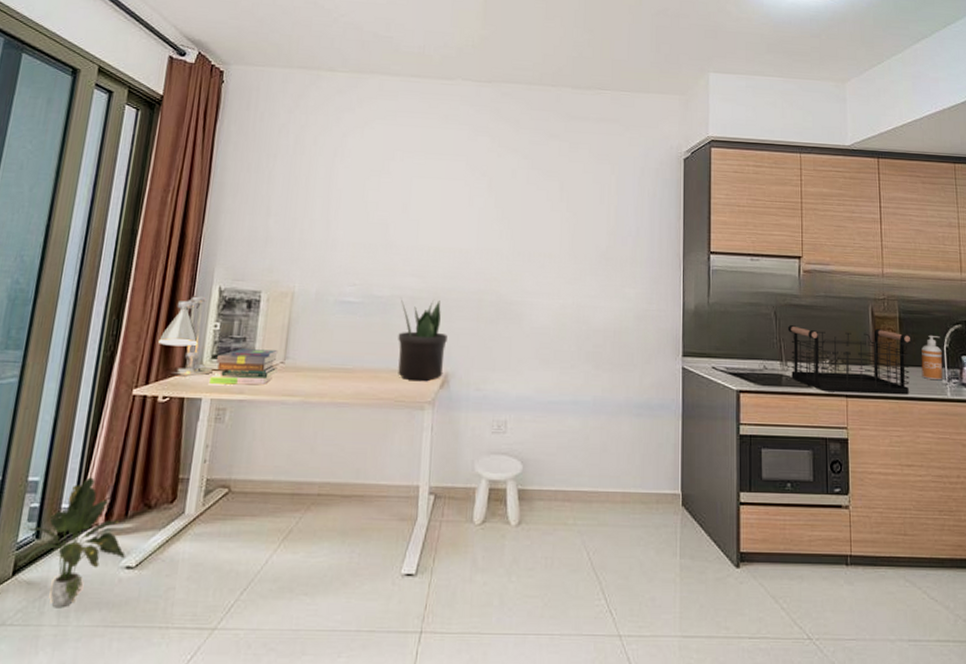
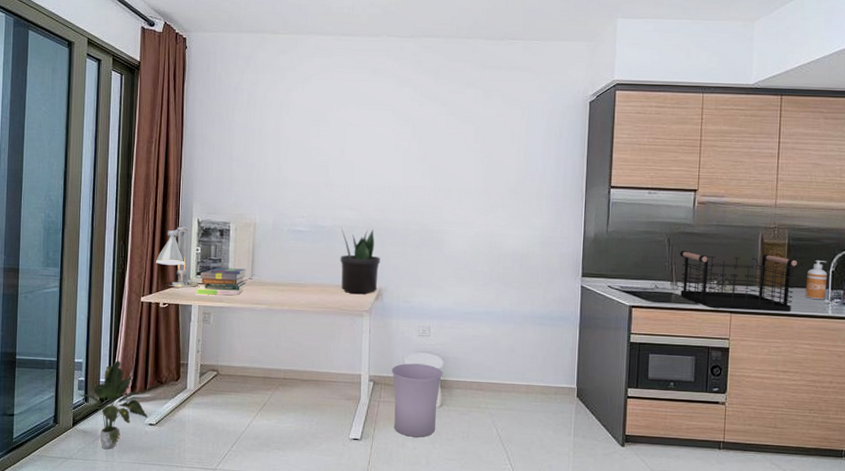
waste bin: none [458,469,522,568] -> present [392,363,443,437]

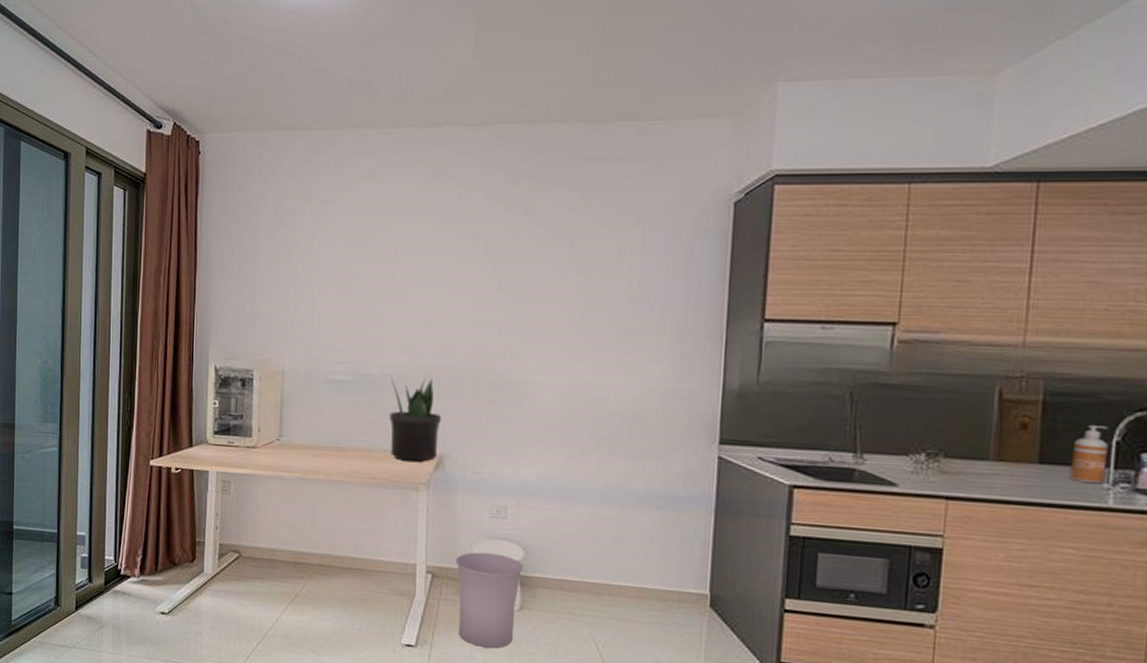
potted plant: present [75,360,148,450] -> none [78,535,159,640]
desk lamp: present [156,226,198,289] -> none [167,374,216,451]
books: present [196,268,247,296] -> none [213,426,274,461]
dish rack: present [680,251,798,312] -> none [868,410,1060,501]

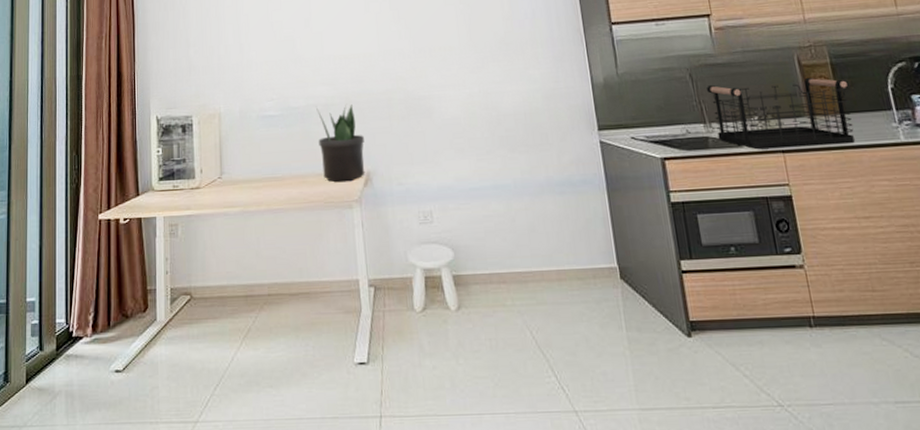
waste bin: present [456,552,524,648] -> none [394,257,456,353]
dish rack: none [868,410,1060,501] -> present [707,77,855,150]
soap dispenser: present [1069,424,1109,484] -> none [861,76,892,125]

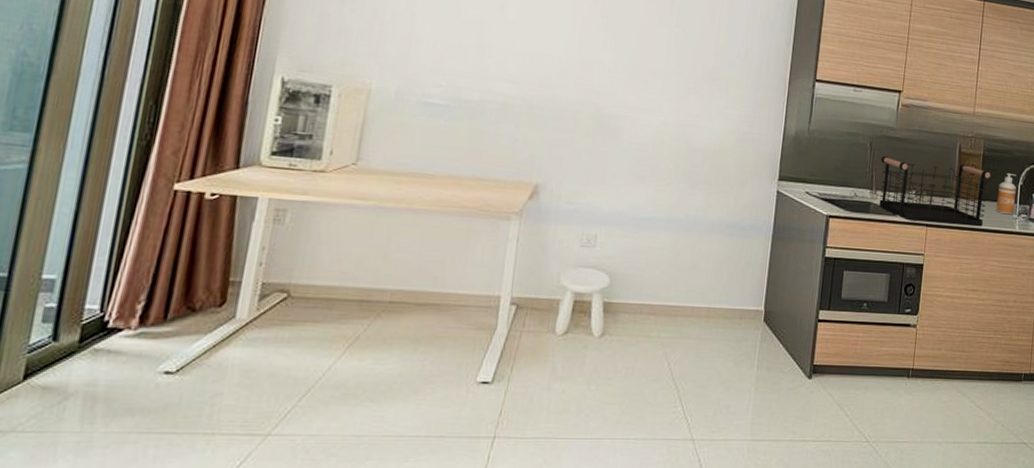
planter: present [316,104,365,182] -> none [484,105,540,191]
soap dispenser: none [861,76,892,125] -> present [996,172,1017,215]

